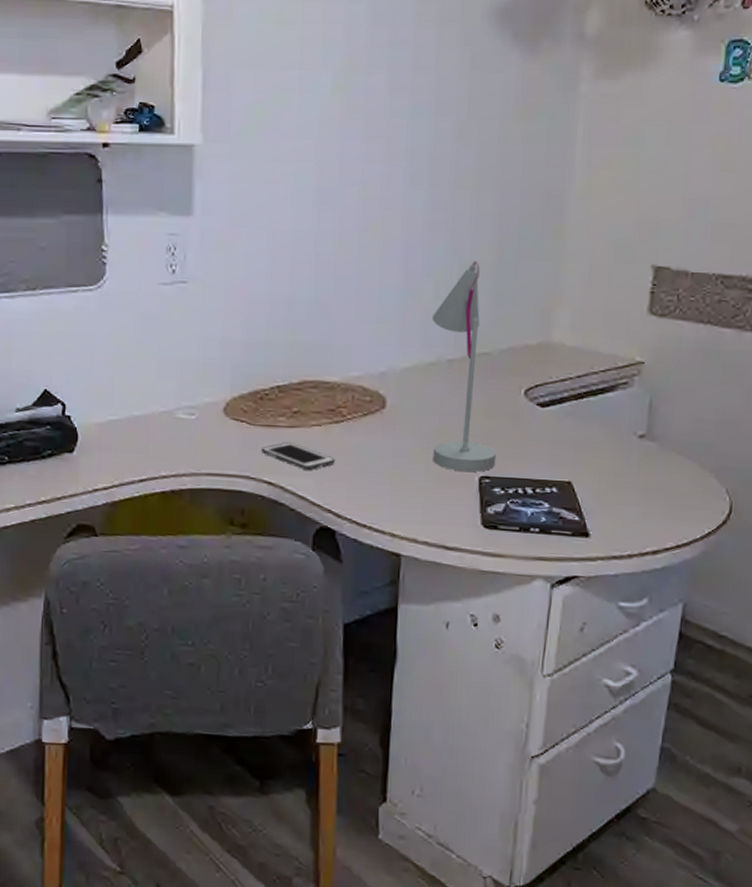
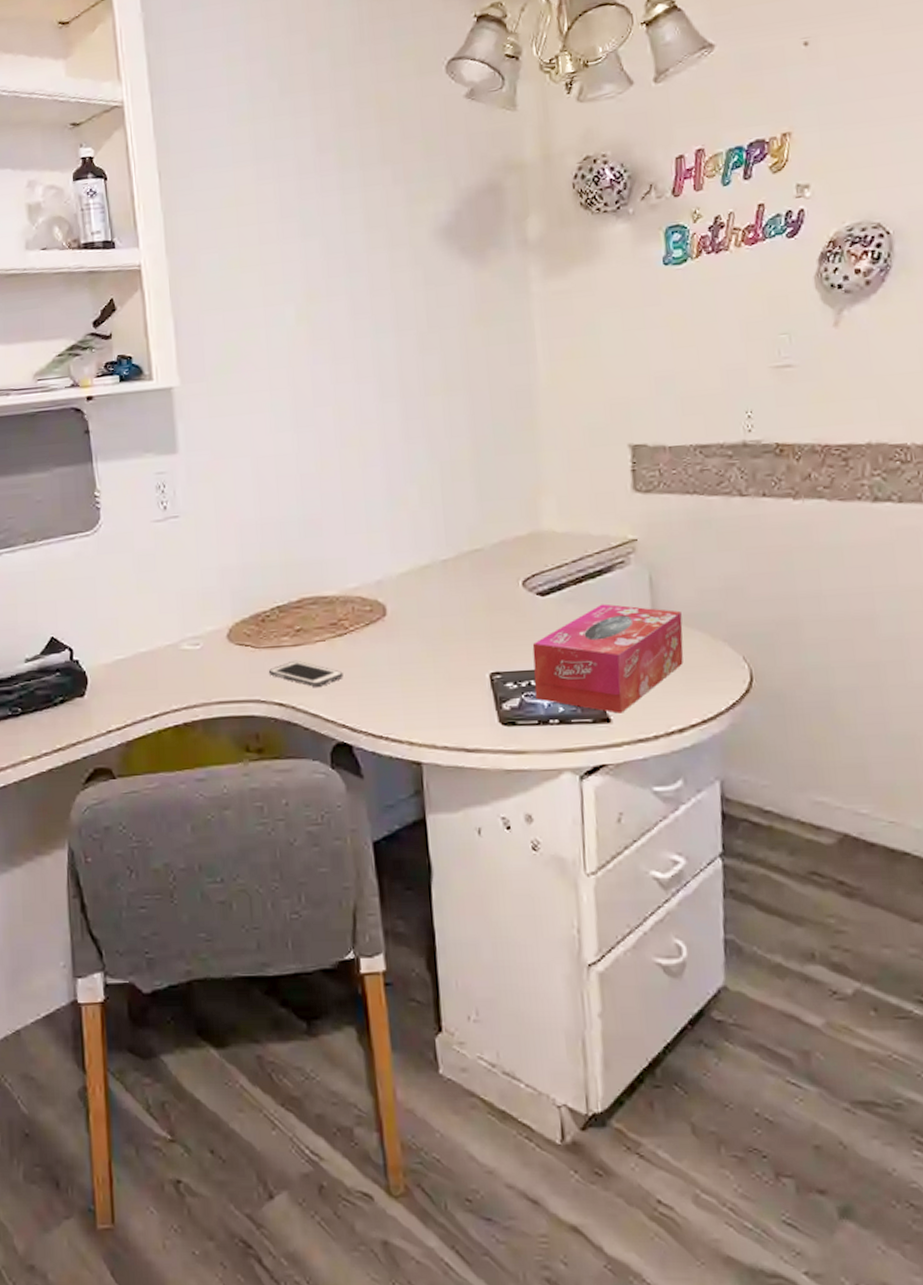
desk lamp: present [431,260,496,473] -> none [420,461,504,671]
tissue box: none [520,422,675,530] -> present [532,604,684,714]

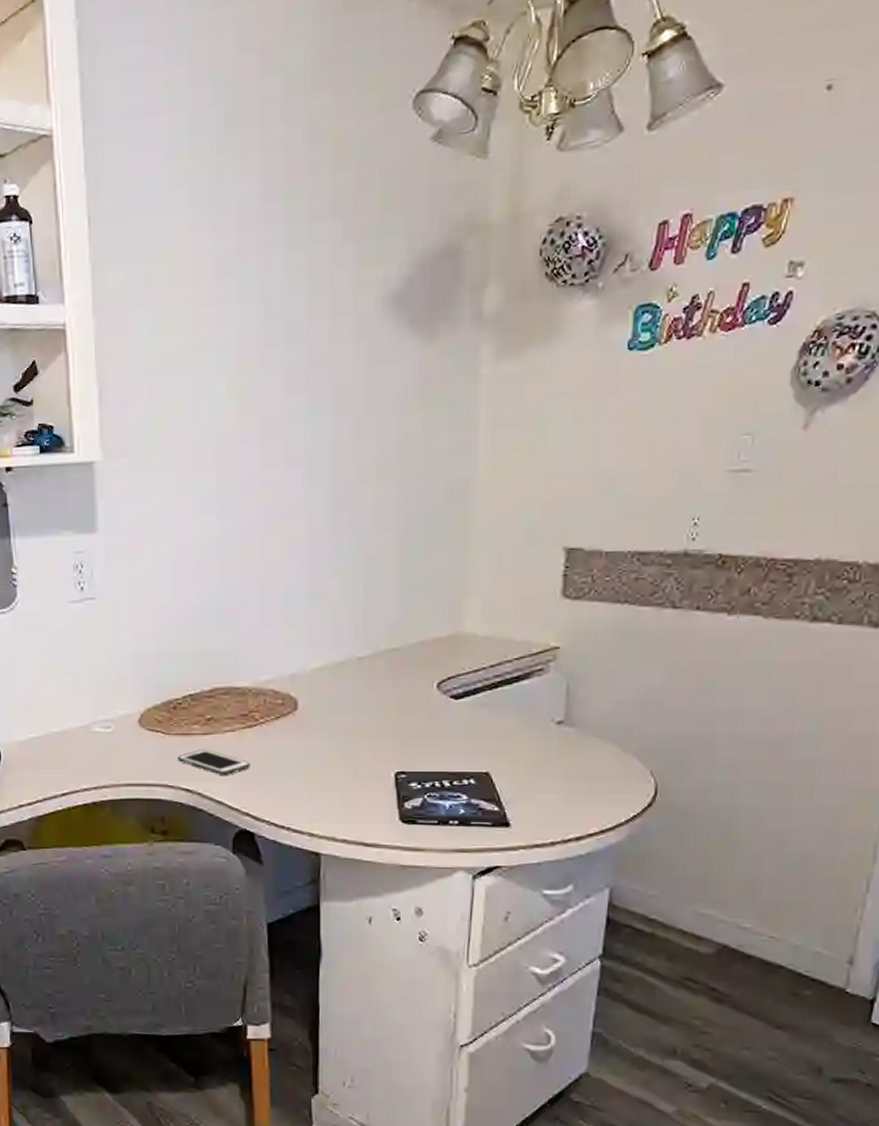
tissue box: present [532,604,684,714] -> none [438,710,595,819]

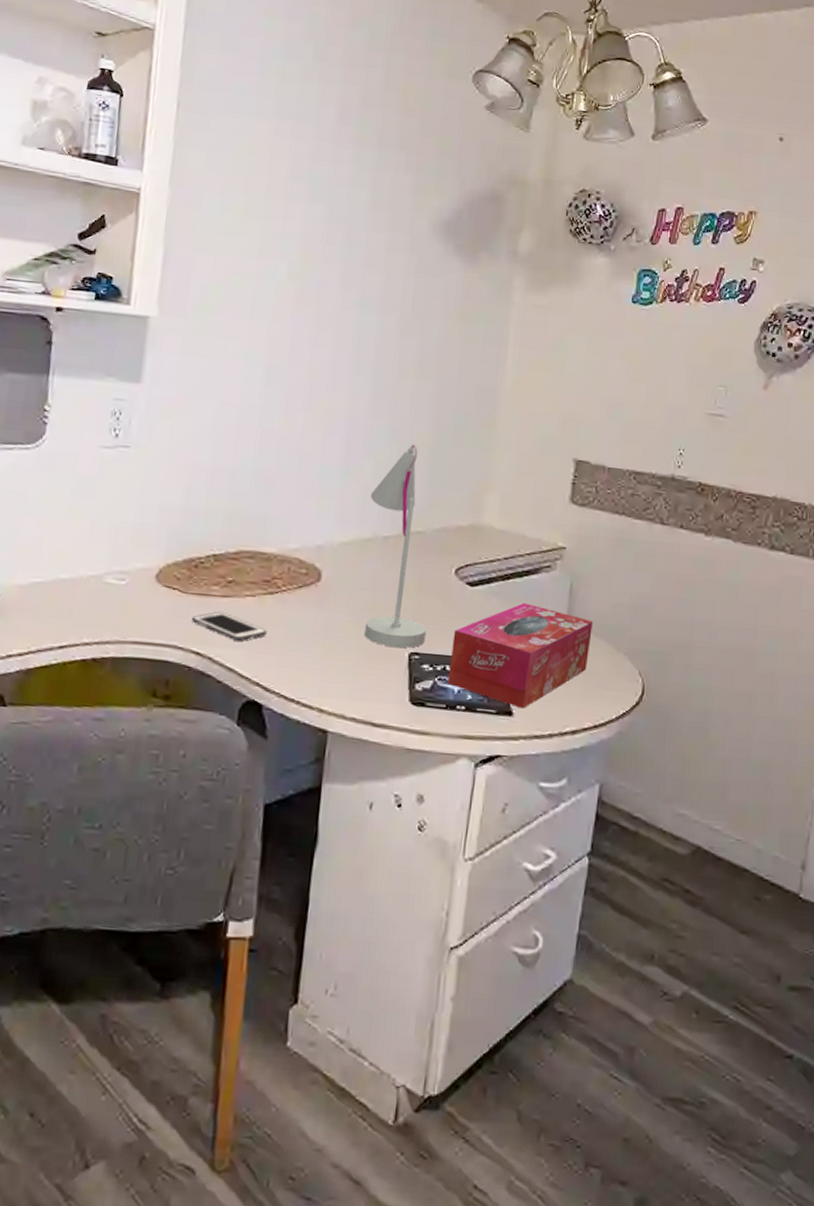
desk lamp: none [339,556,411,769] -> present [365,444,426,648]
tissue box: none [438,710,595,819] -> present [447,602,593,709]

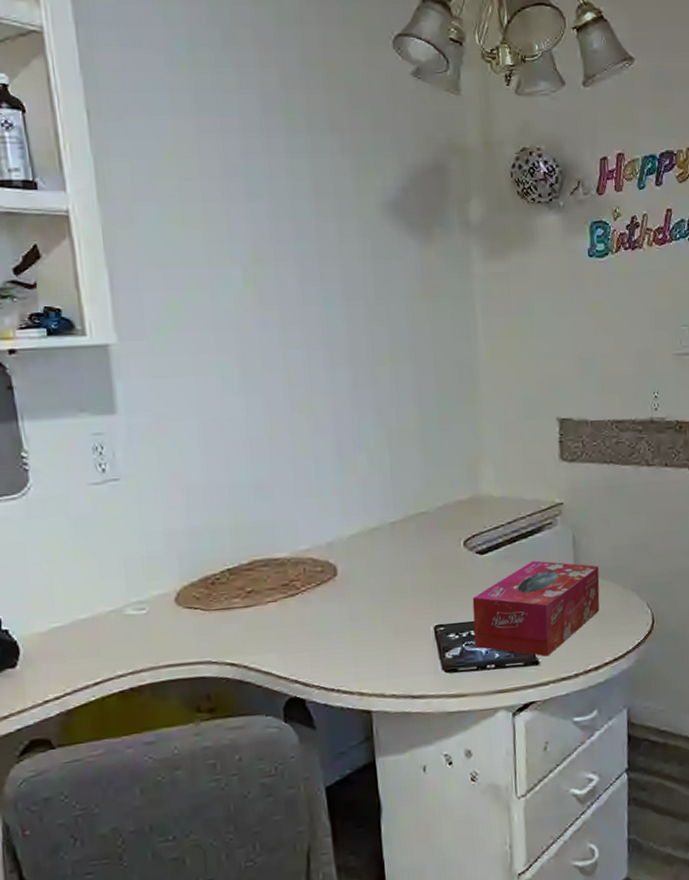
cell phone: present [191,611,267,642] -> none [219,621,295,647]
desk lamp: present [365,444,426,648] -> none [369,429,447,625]

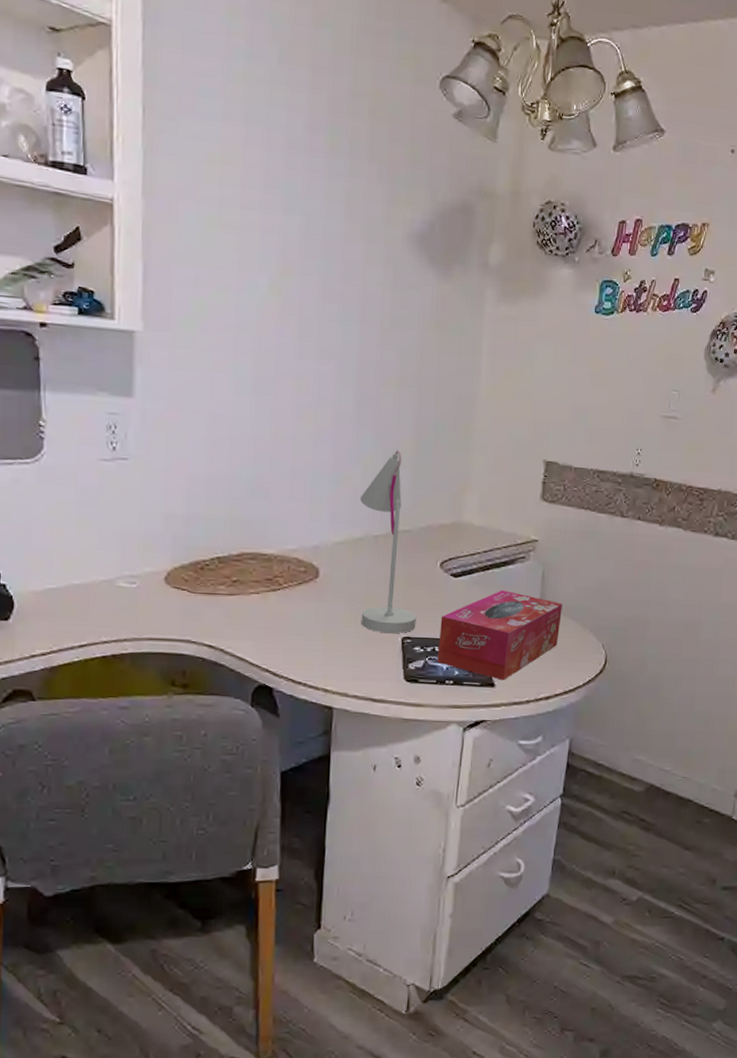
desk lamp: none [369,429,447,625] -> present [359,450,416,634]

